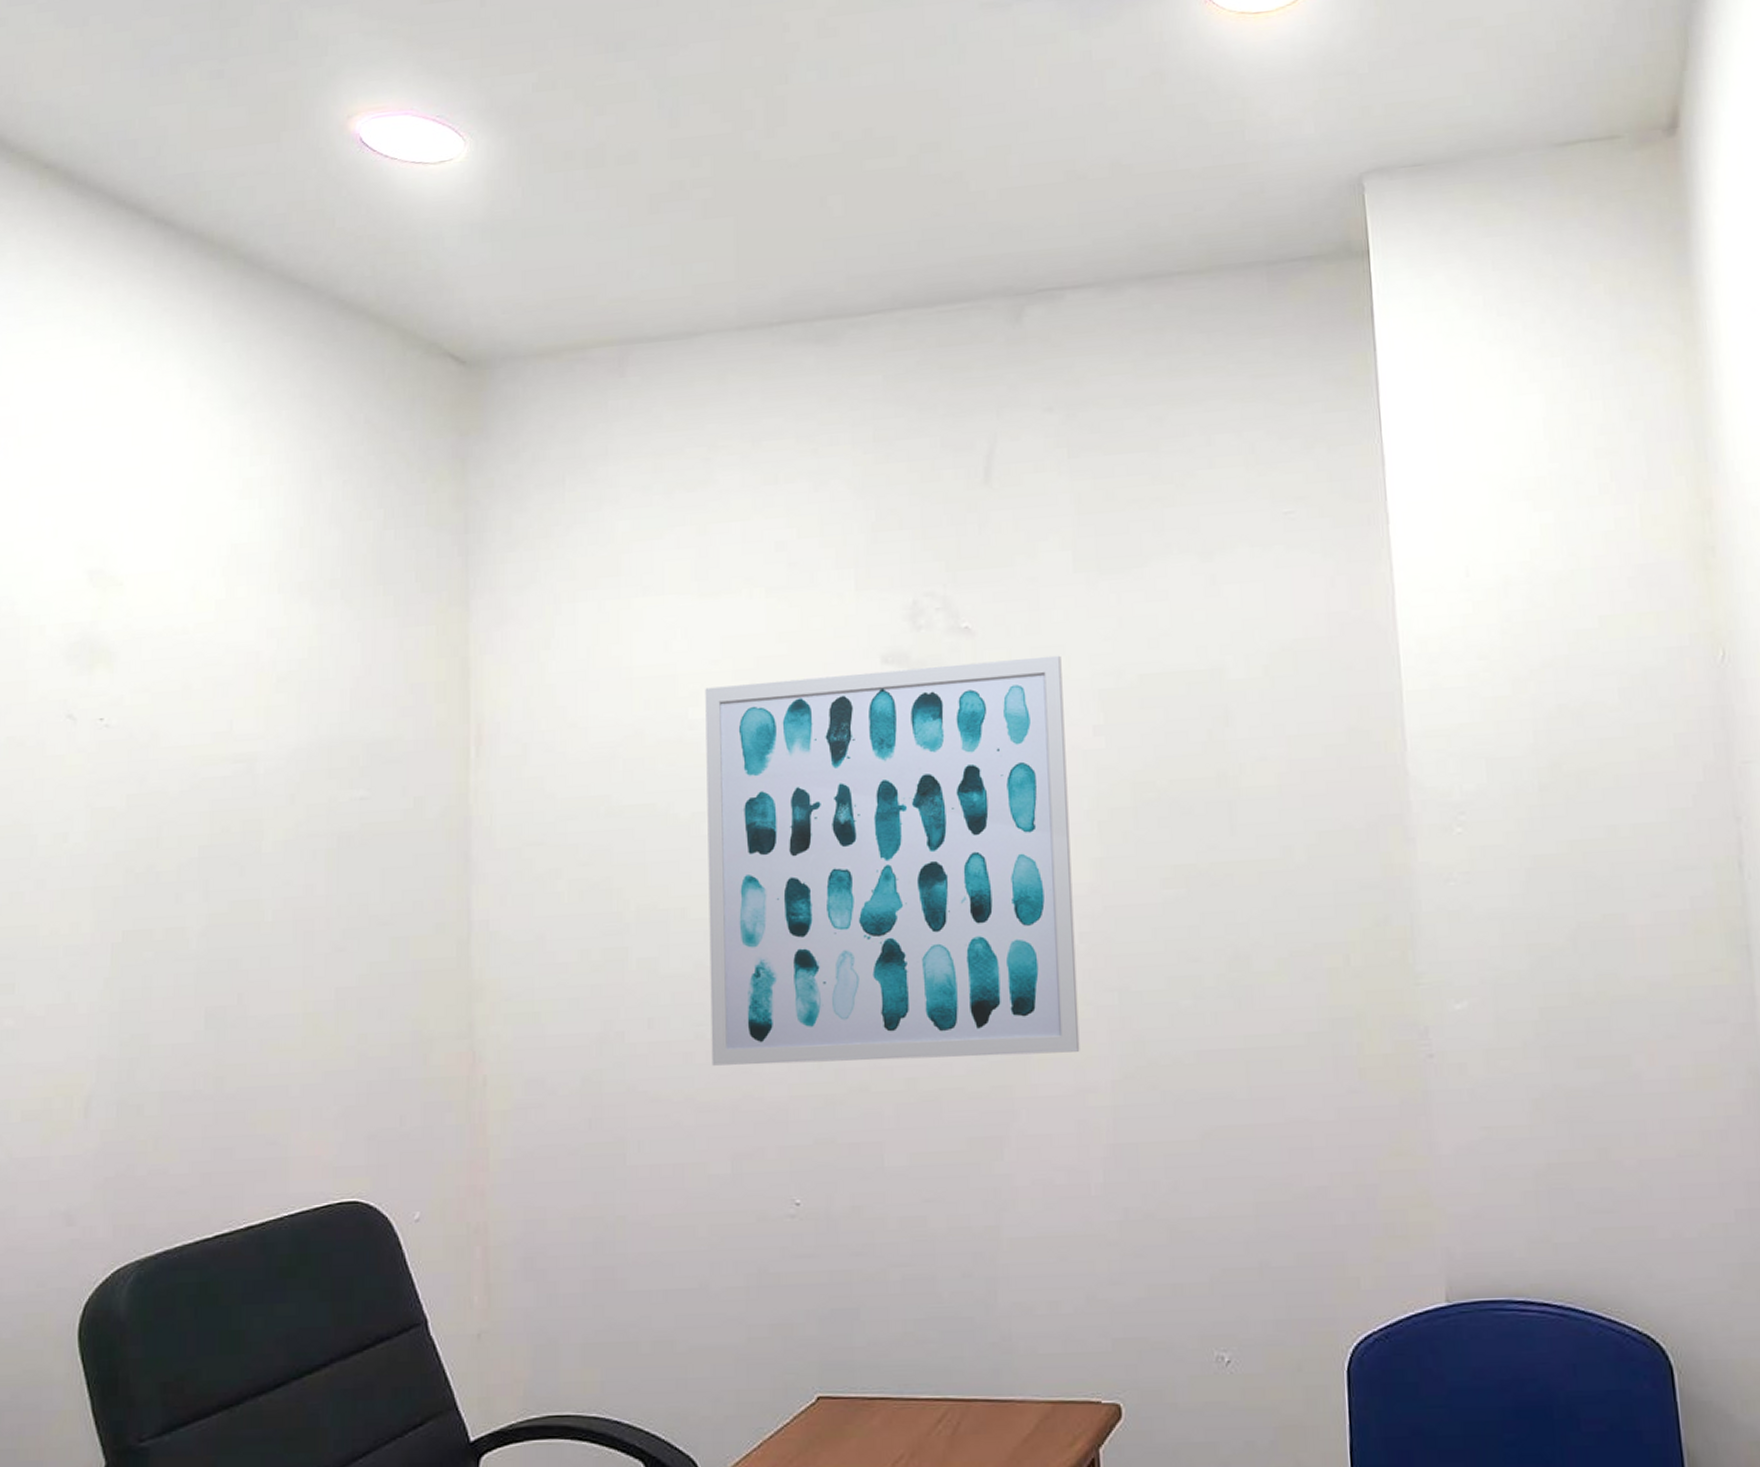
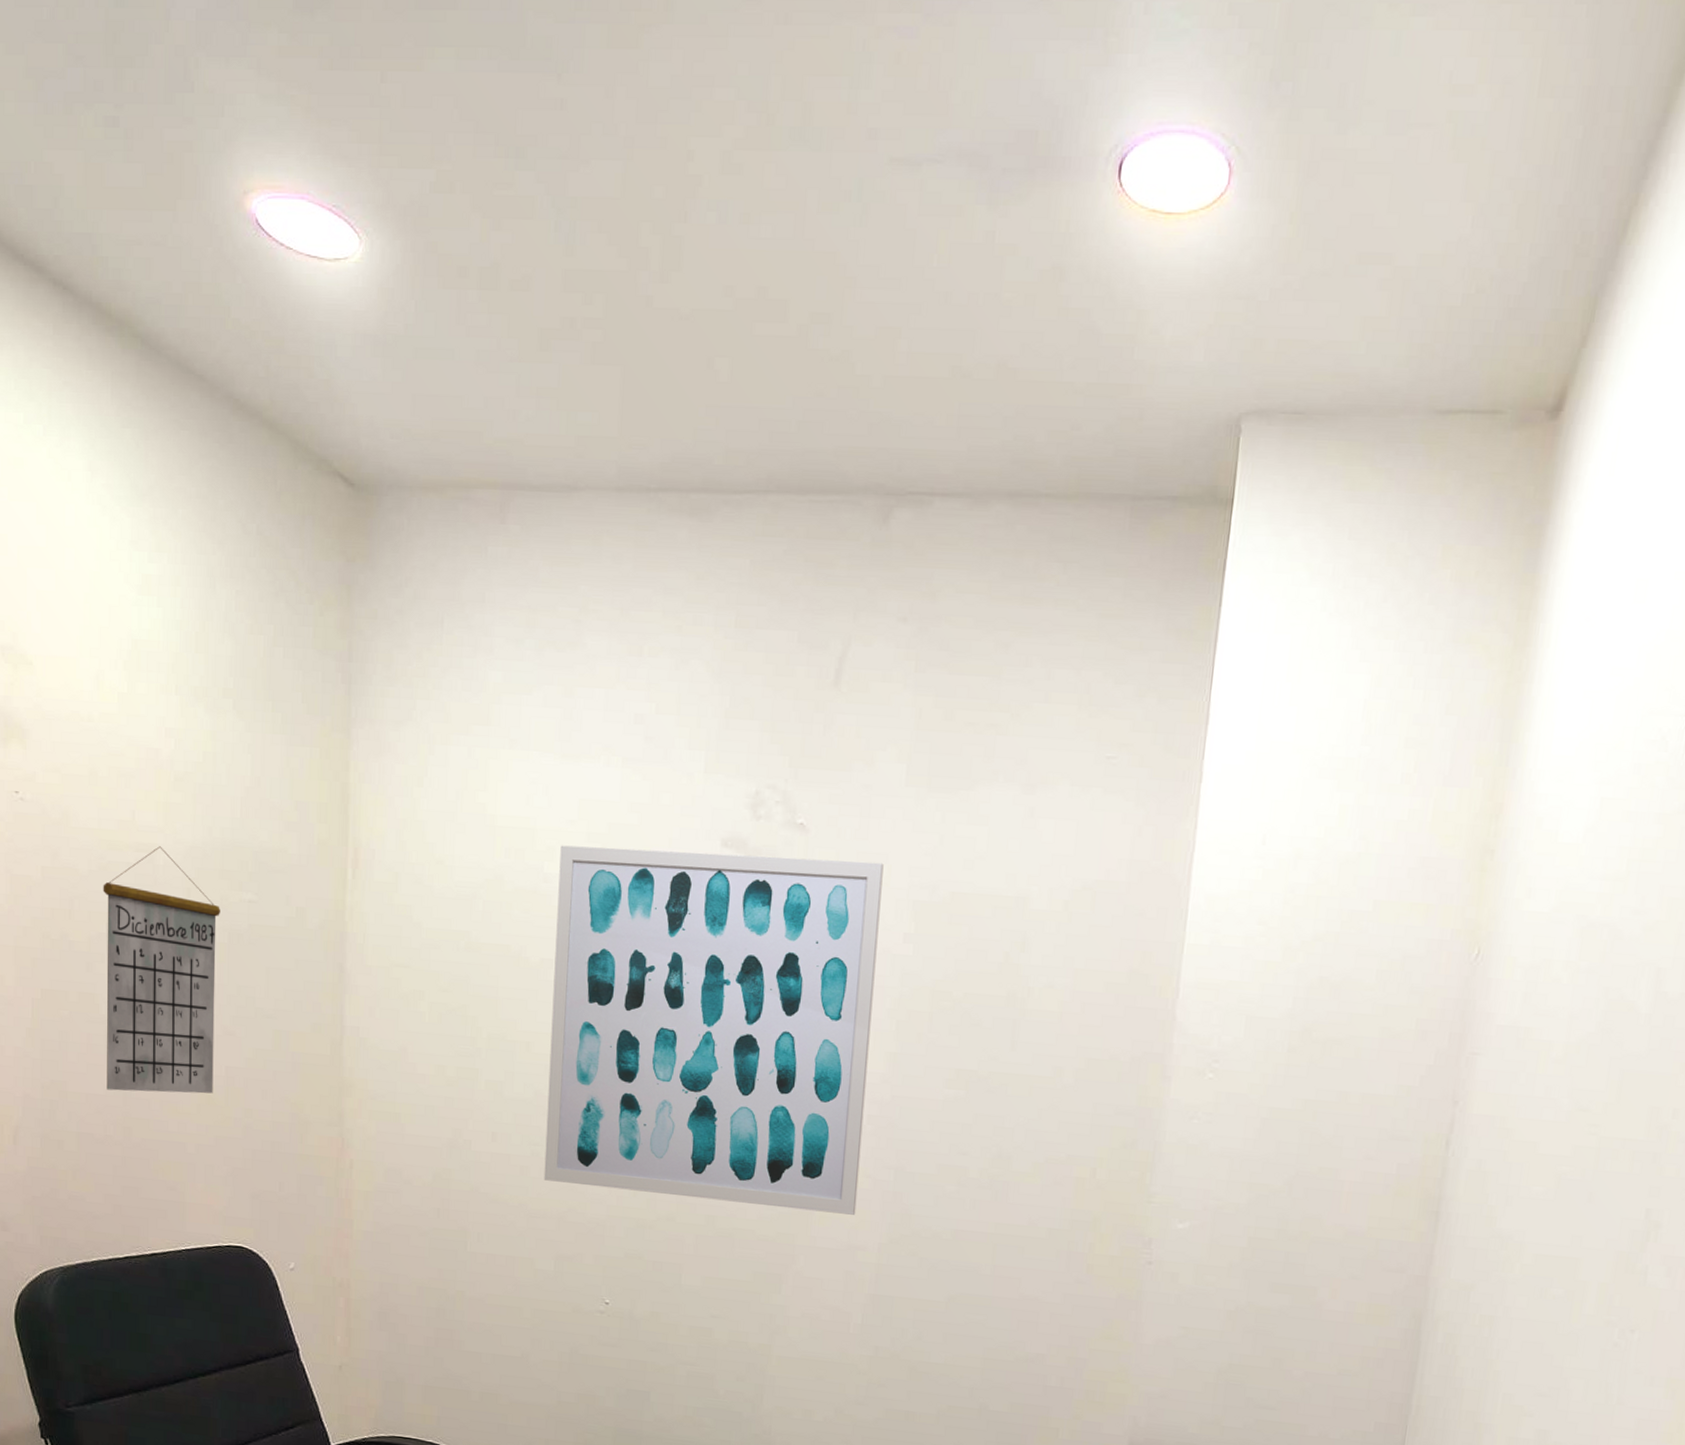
calendar: none [195,753,328,1036] -> present [103,846,220,1094]

